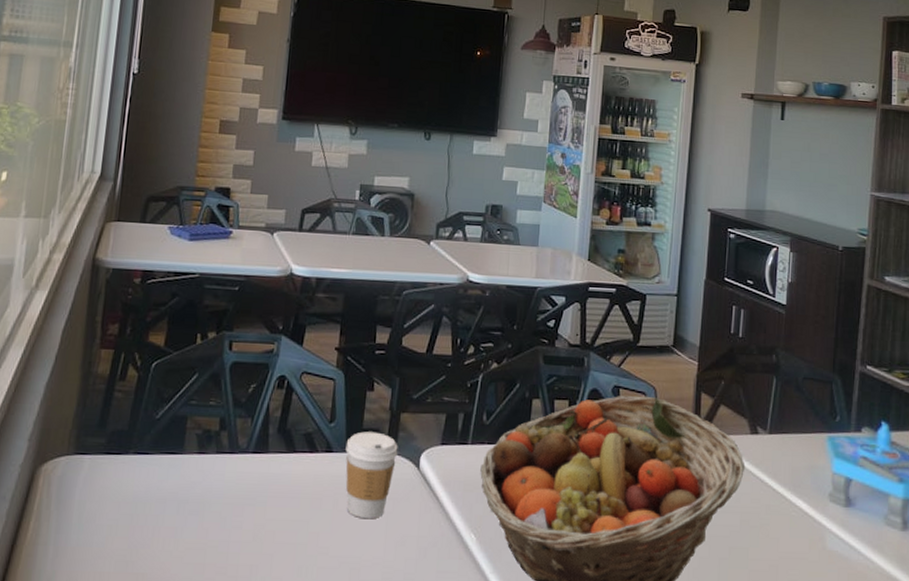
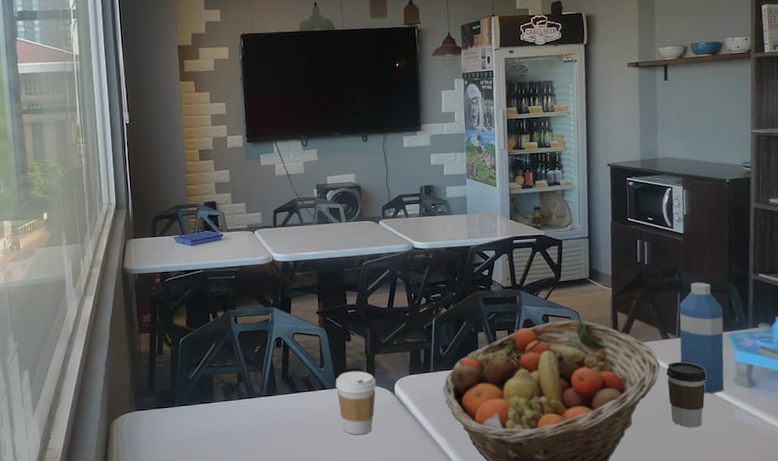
coffee cup: none [751,465,797,553] -> present [666,362,706,428]
water bottle: none [769,366,824,510] -> present [679,282,724,394]

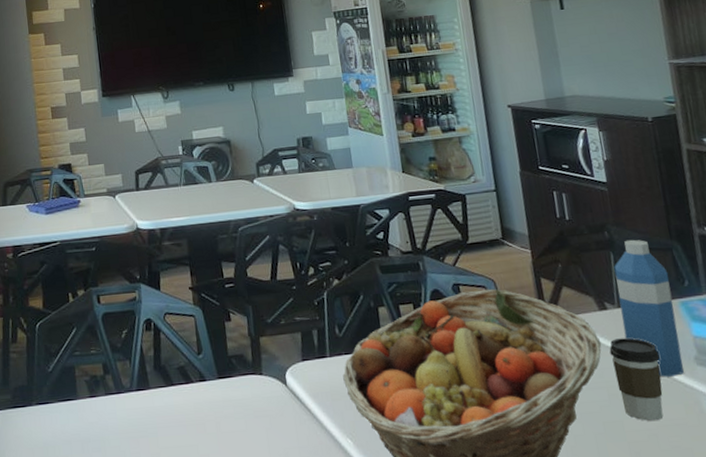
coffee cup: present [335,371,377,435] -> none [216,357,265,437]

